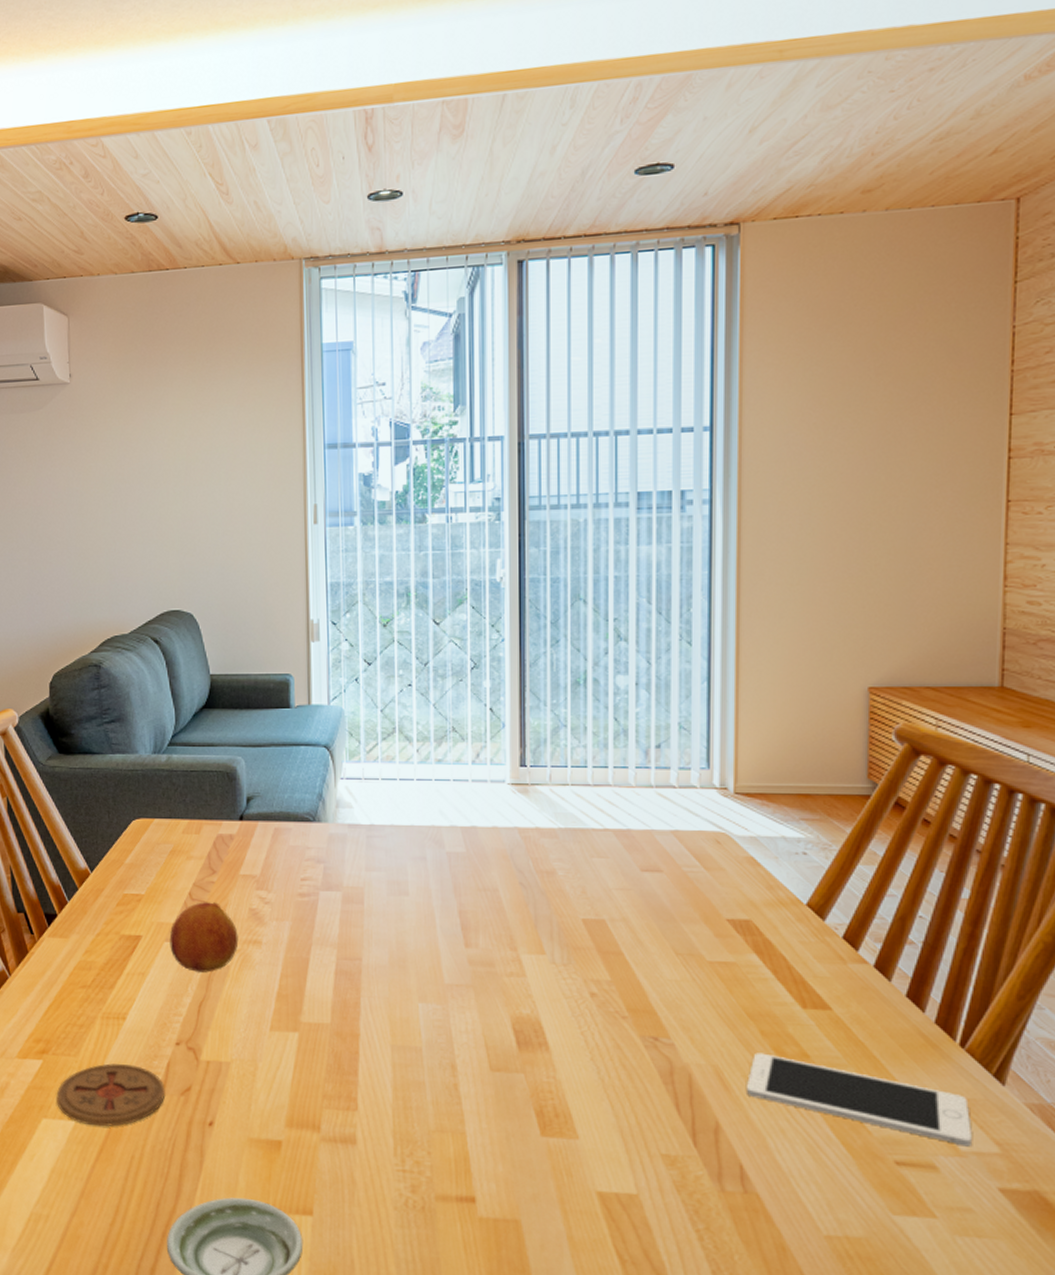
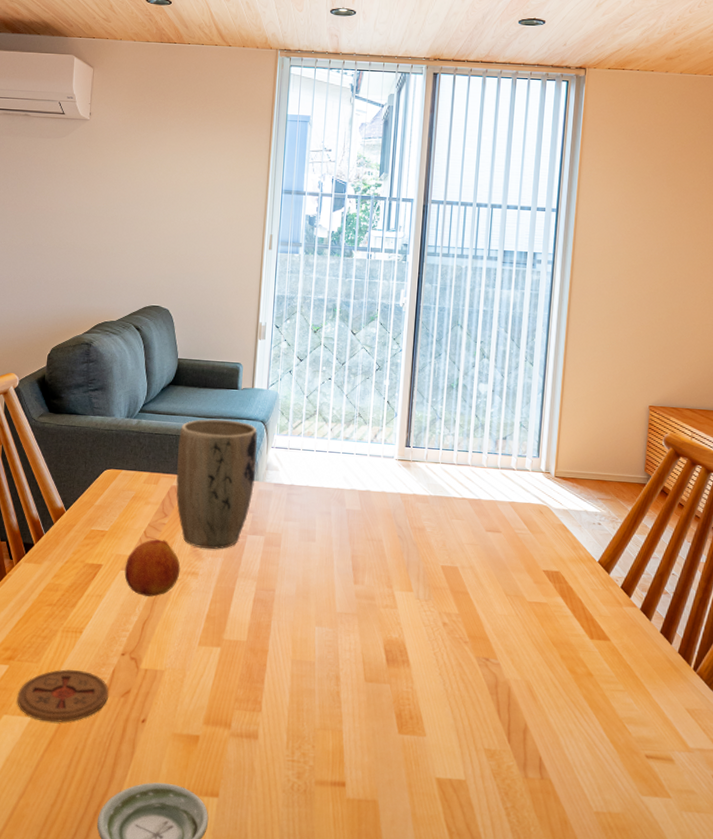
plant pot: none [221,747,324,911] -> present [176,419,258,549]
cell phone: present [747,1053,972,1147] -> none [548,672,698,745]

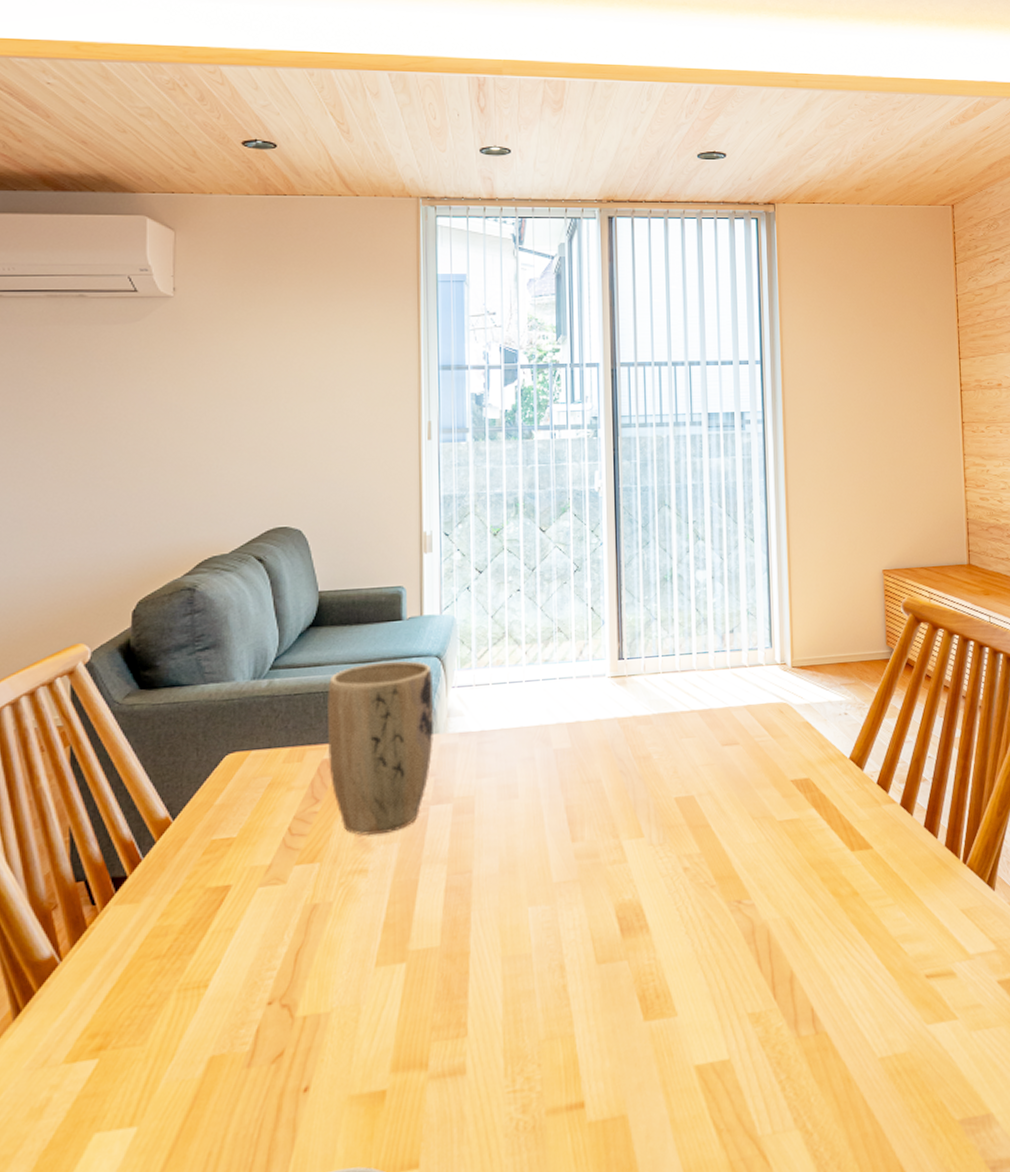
coaster: present [17,669,108,722] -> none [114,1040,252,1128]
fruit: present [124,539,180,597] -> none [264,834,343,916]

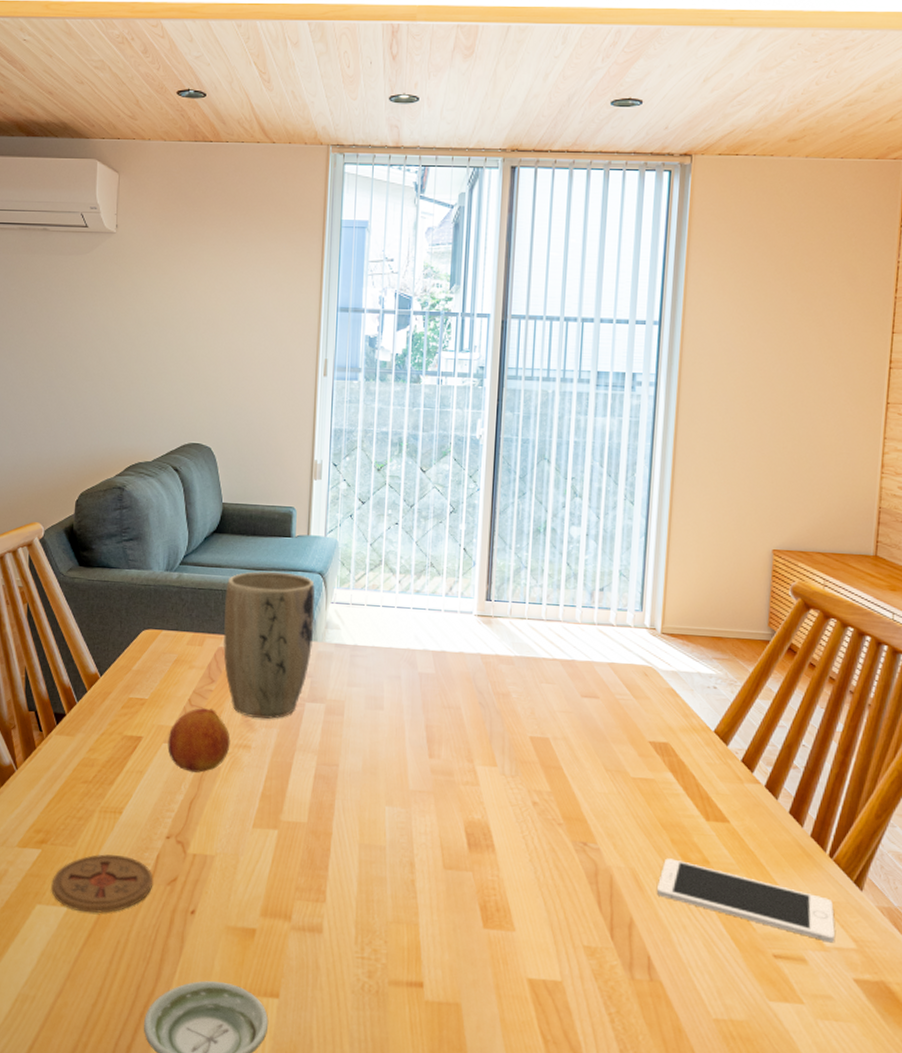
coaster: none [114,1040,252,1128] -> present [51,854,152,913]
fruit: none [264,834,343,916] -> present [167,708,231,773]
cell phone: none [813,898,976,950] -> present [657,858,835,943]

